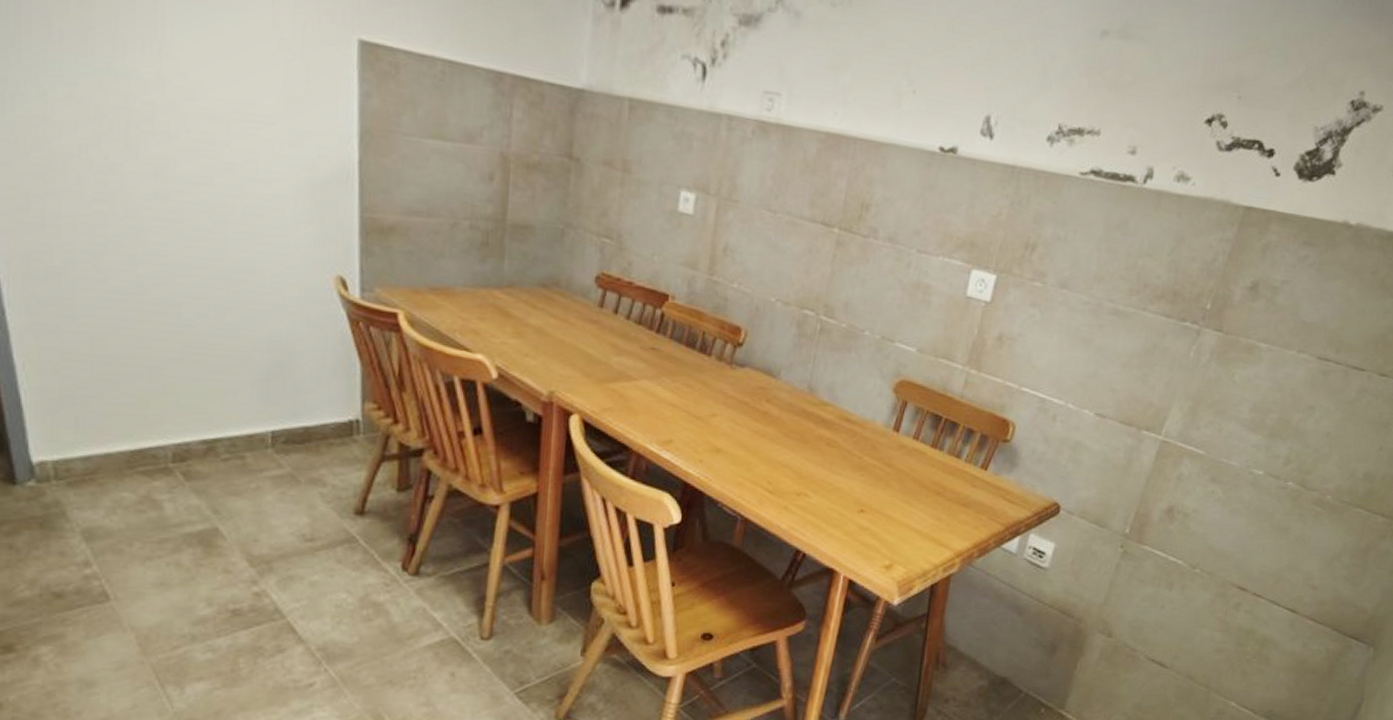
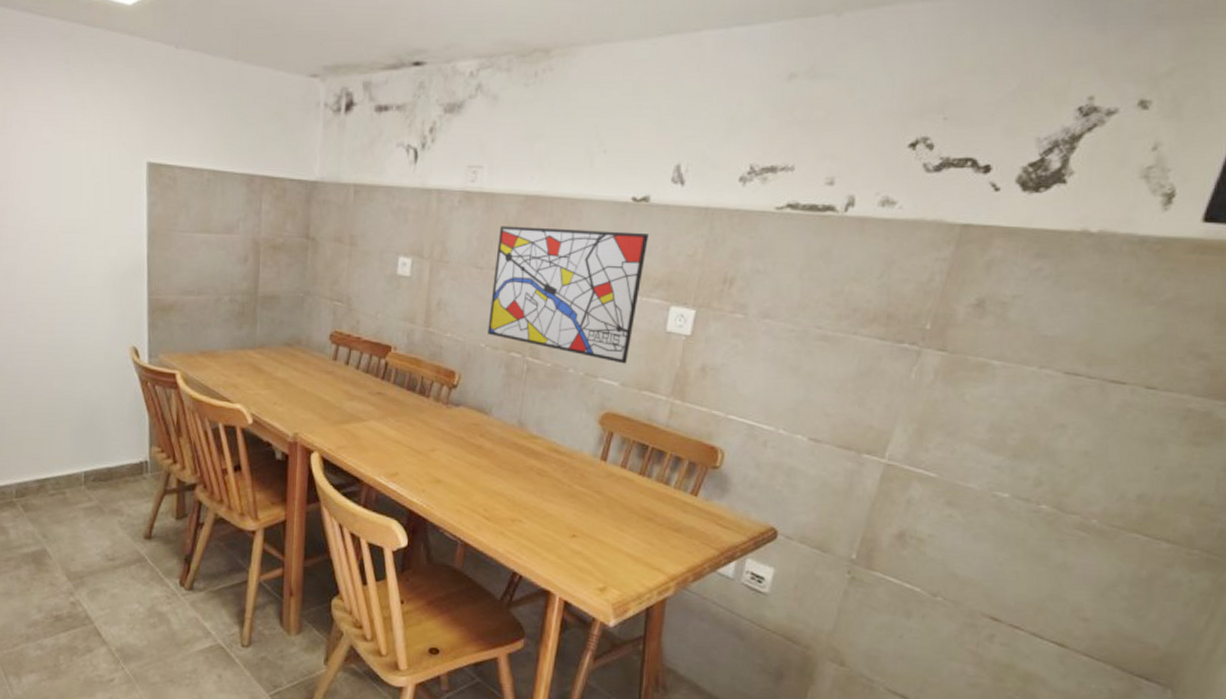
wall art: none [779,165,955,329] -> present [488,226,650,364]

